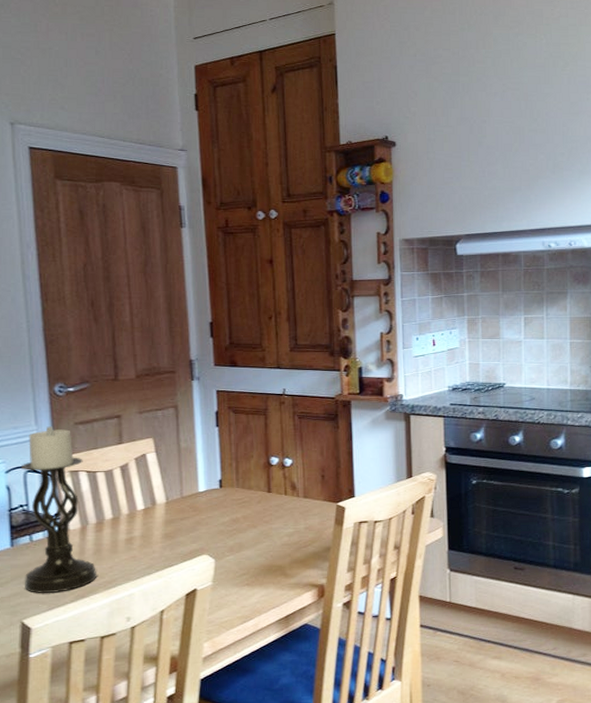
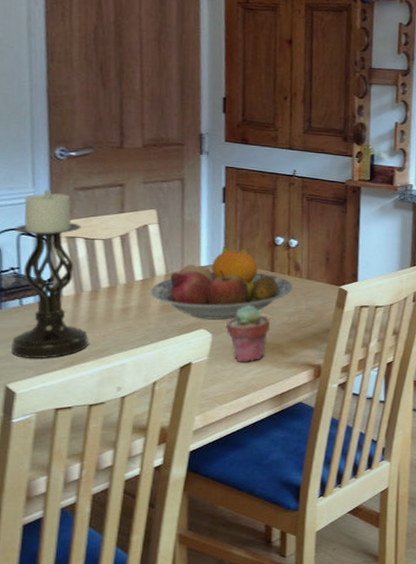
fruit bowl: none [152,470,290,545] -> present [150,246,293,320]
potted succulent: none [228,527,271,587] -> present [226,305,271,363]

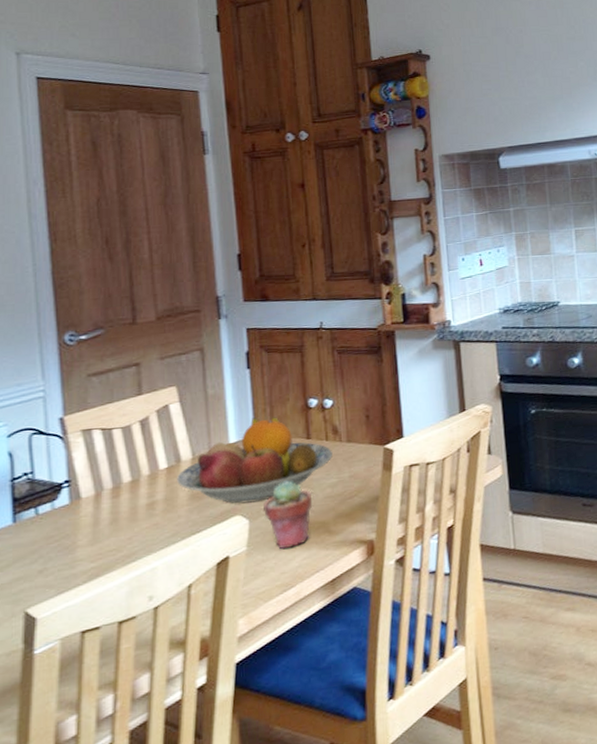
candle holder: present [11,189,89,359] -> none [25,380,114,576]

